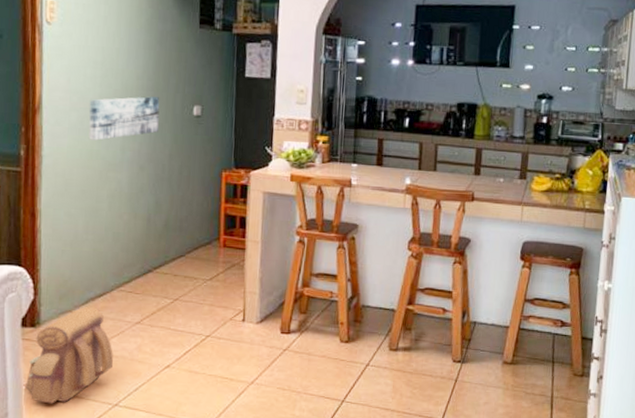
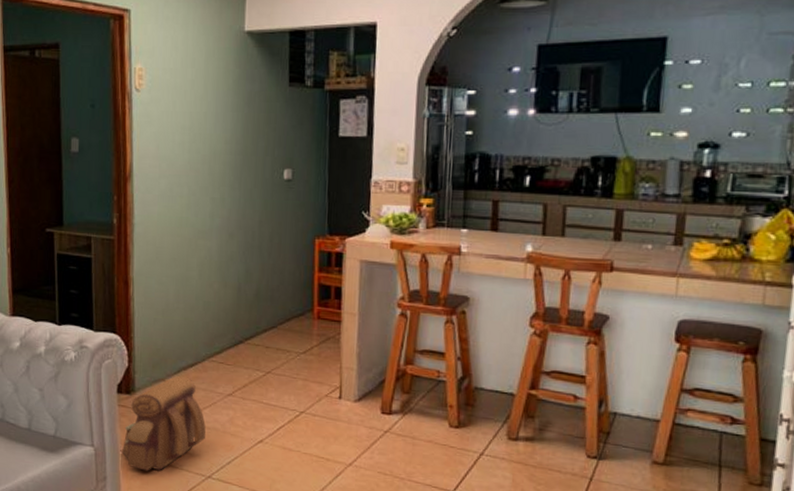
wall art: present [88,96,160,141] -> none [178,161,249,208]

